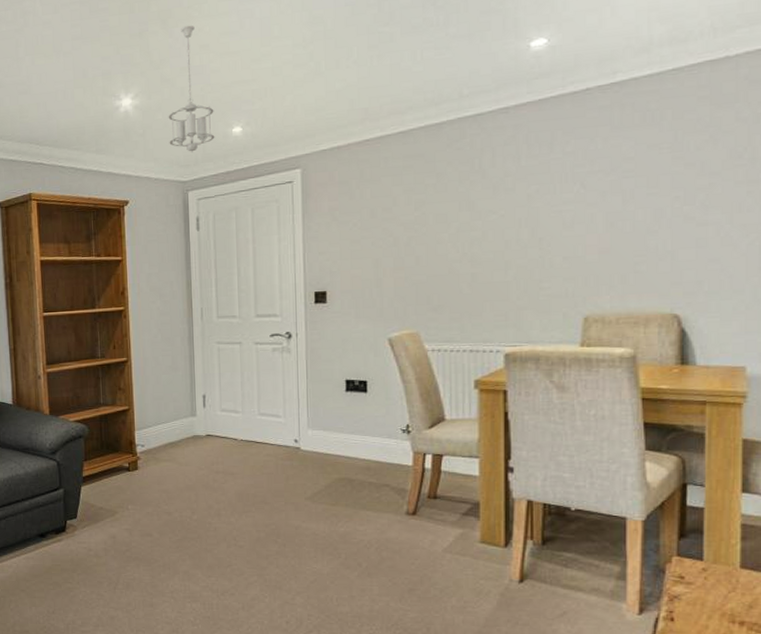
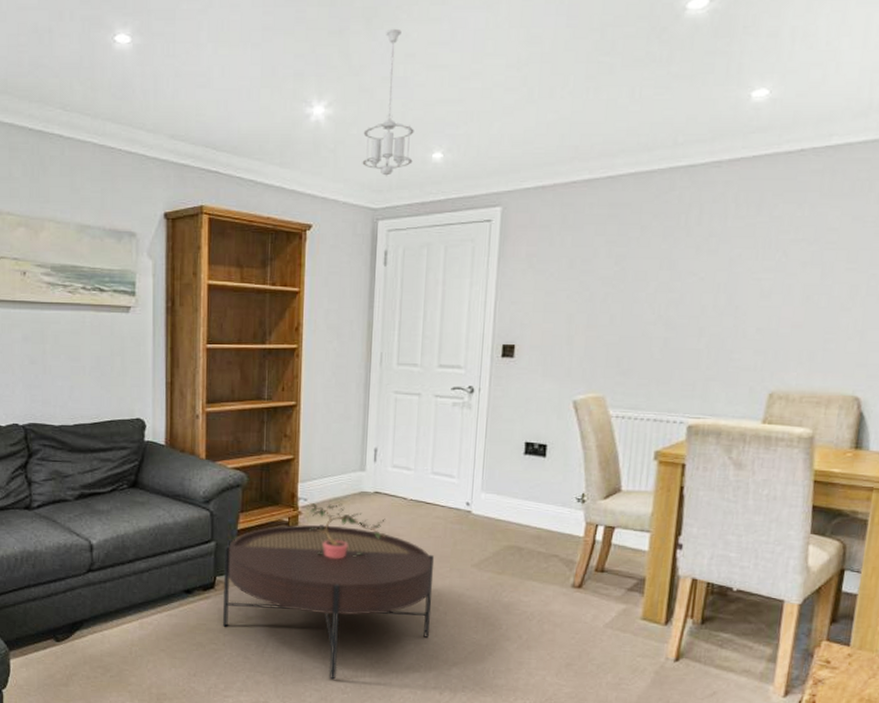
coffee table: none [72,468,271,612] -> present [223,525,435,680]
potted plant: none [144,447,221,498] -> present [306,503,386,559]

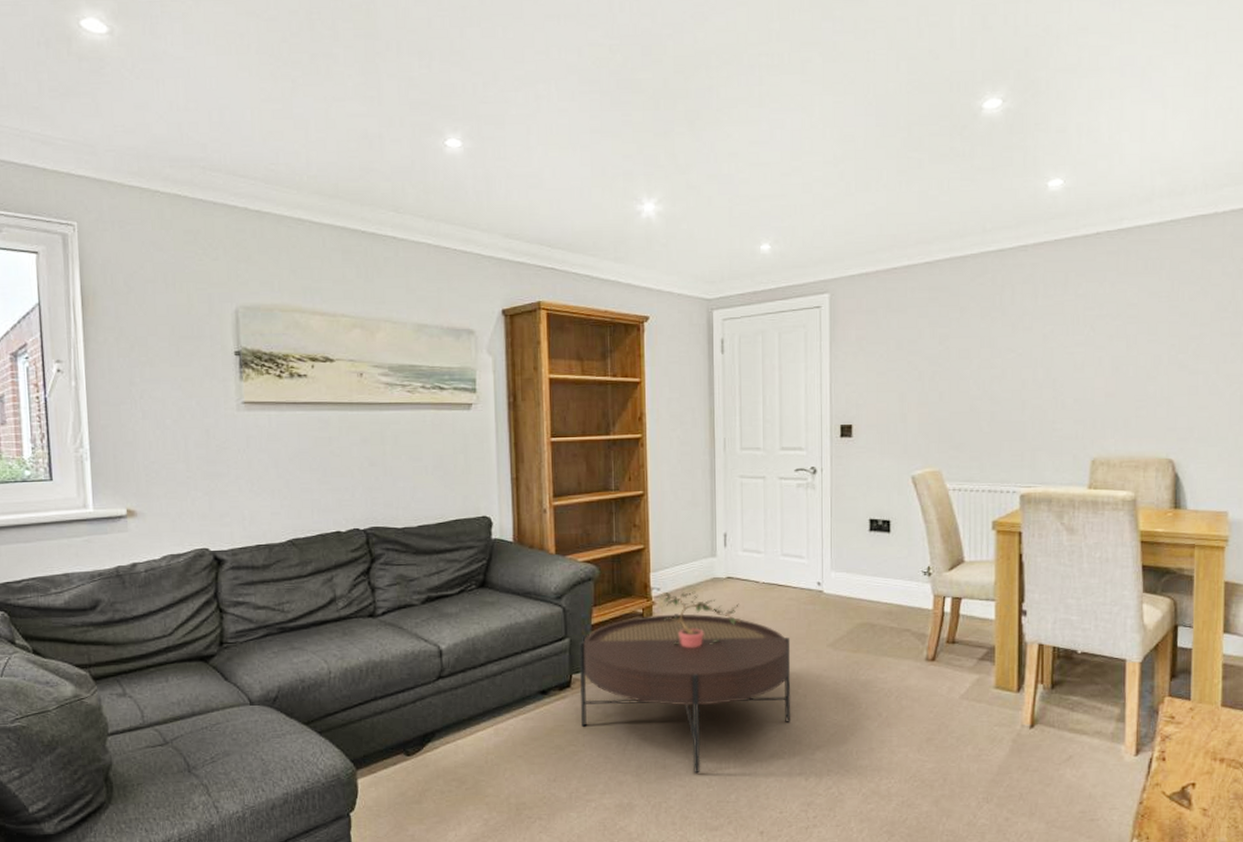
pendant light: present [362,28,414,177] -> none [693,129,742,269]

